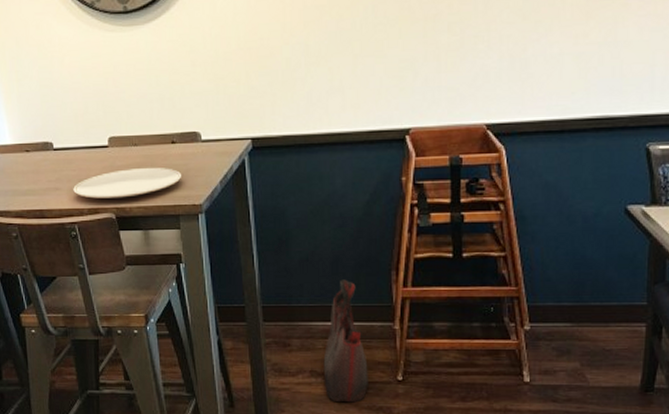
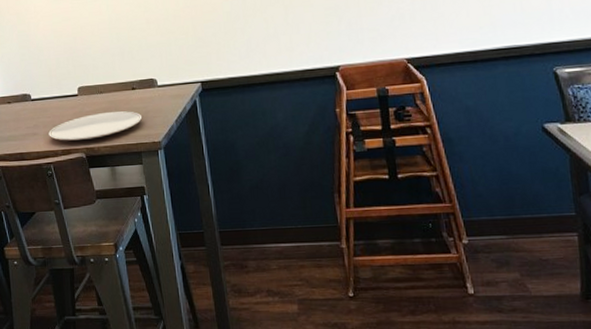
handbag: present [323,279,368,403] -> none [278,203,322,320]

